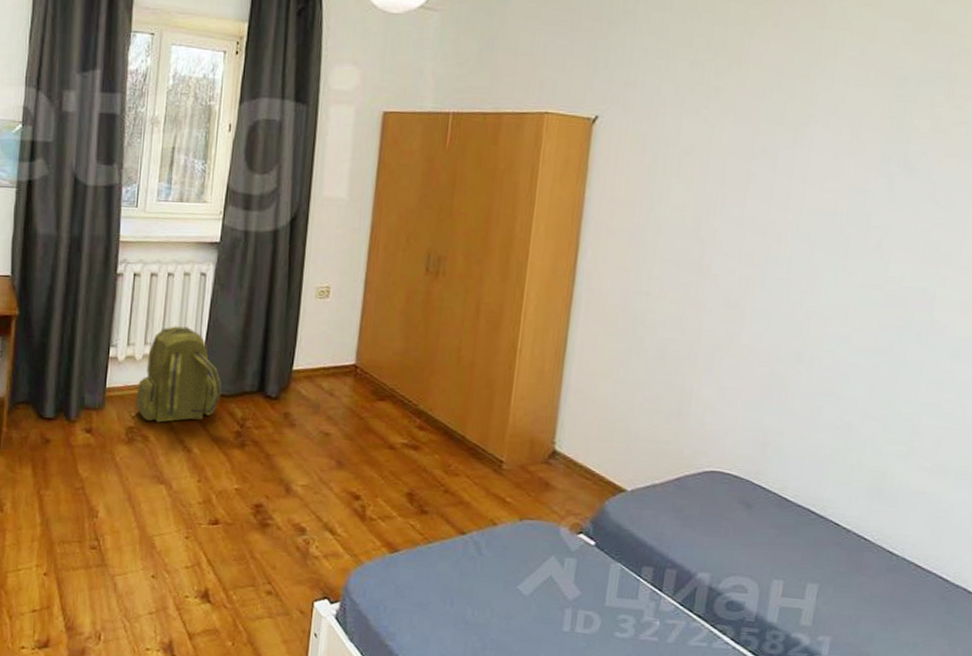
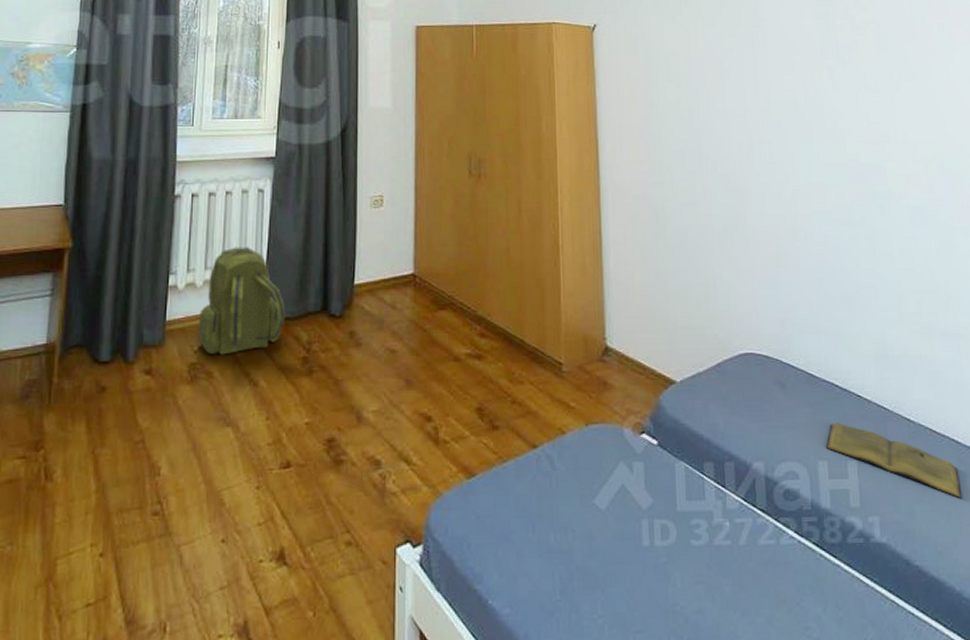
book: none [786,546,938,633] -> present [826,422,962,499]

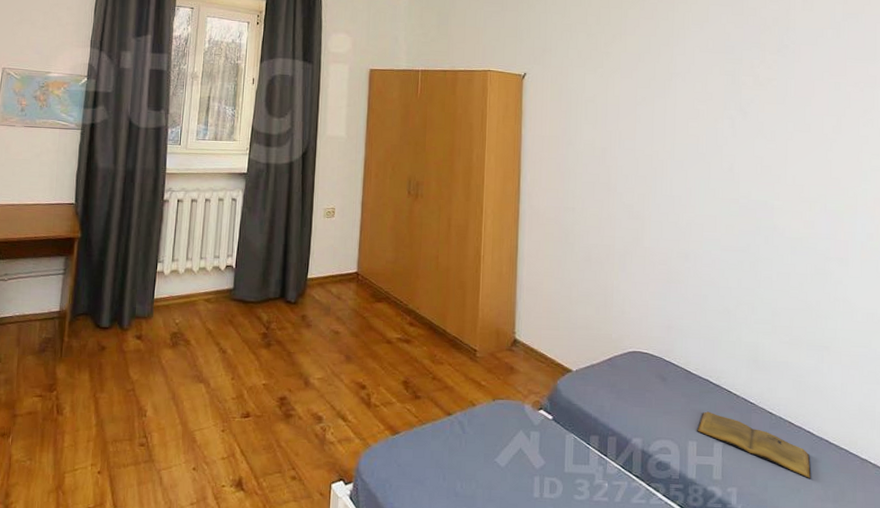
backpack: present [198,247,286,355] -> none [179,243,251,328]

